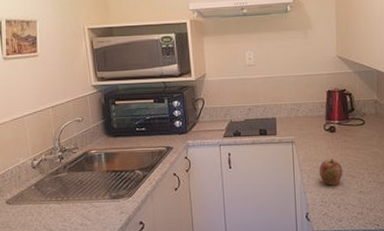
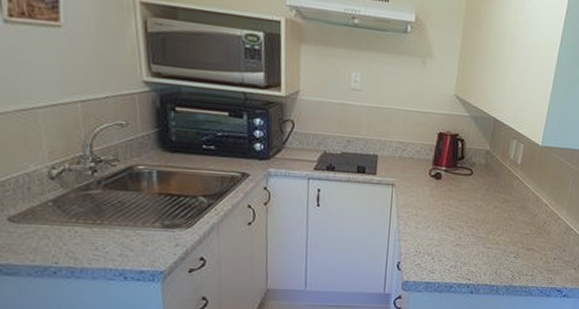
apple: present [318,159,343,186] -> none [417,207,443,236]

